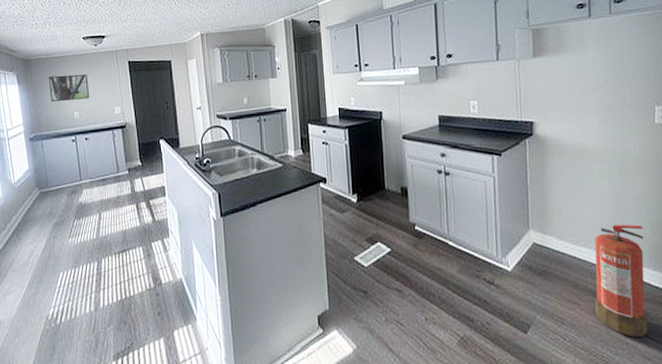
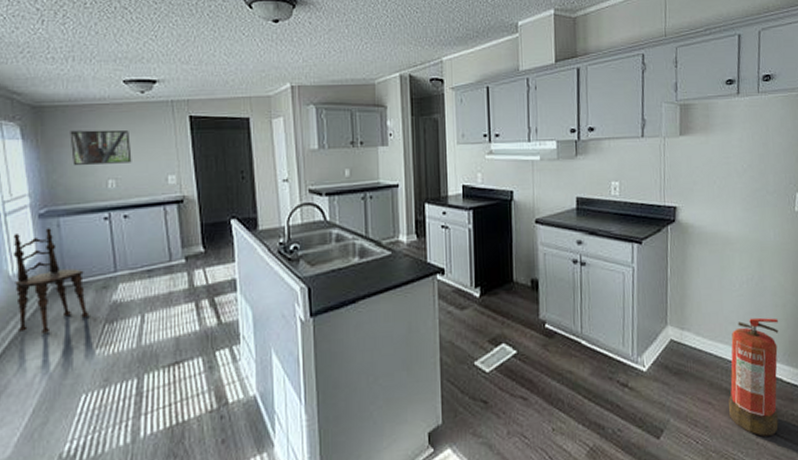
dining chair: none [13,148,64,226] -> present [13,228,90,333]

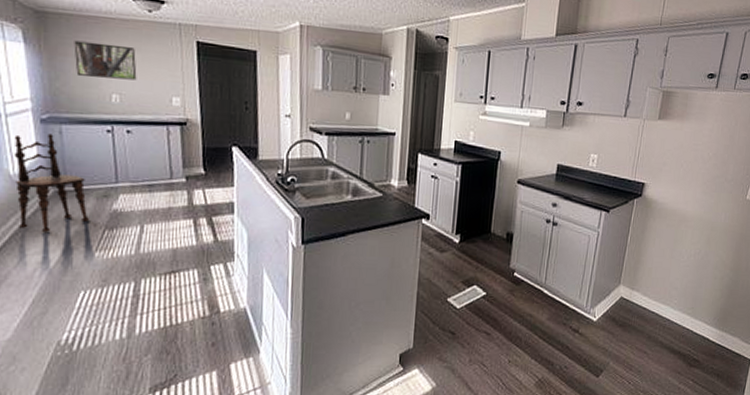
fire extinguisher: present [728,317,779,437] -> none [659,286,714,383]

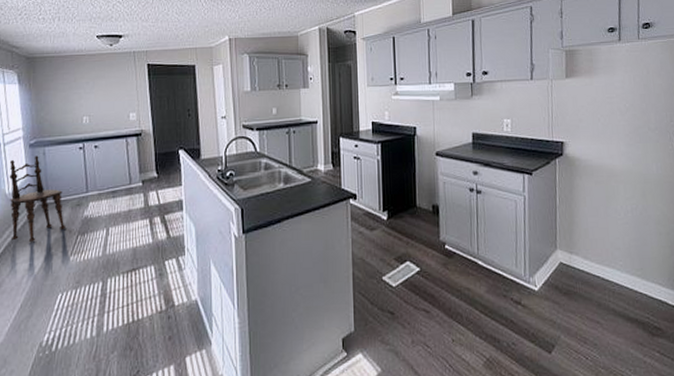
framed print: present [74,40,137,81] -> none [54,76,102,106]

